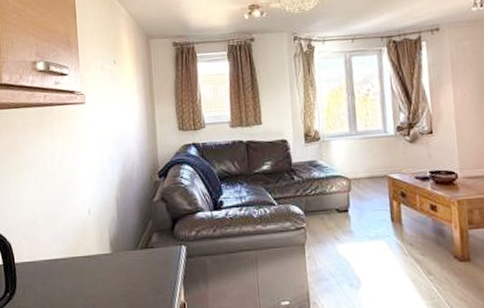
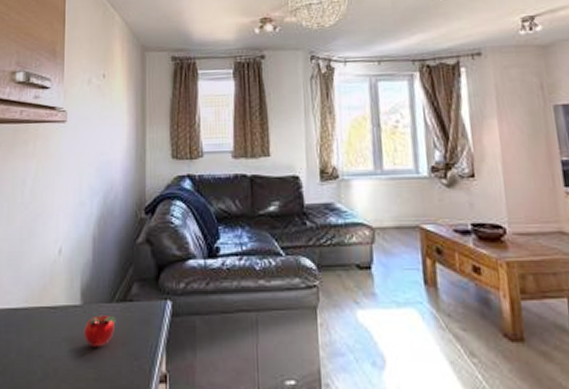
apple: none [114,260,141,286] -> present [83,315,116,347]

